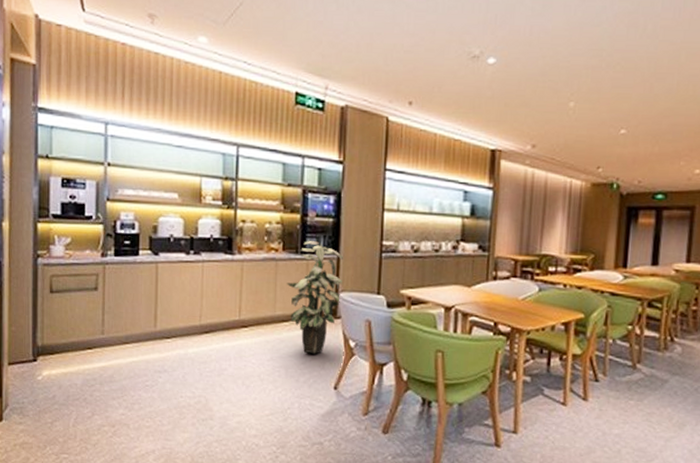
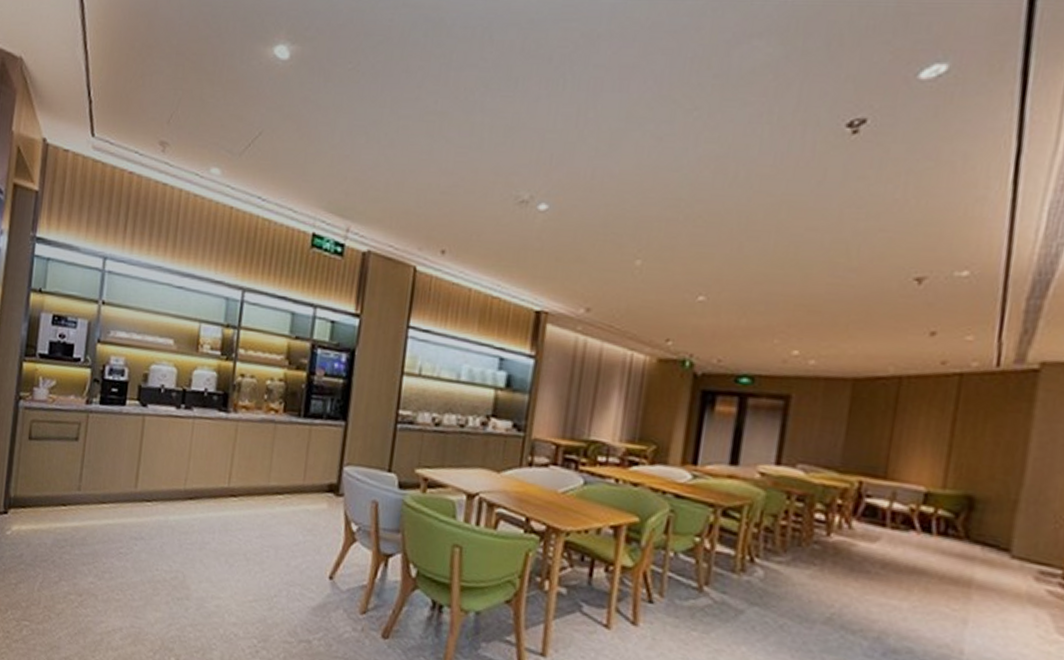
indoor plant: present [286,241,343,354] -> none [284,403,352,536]

